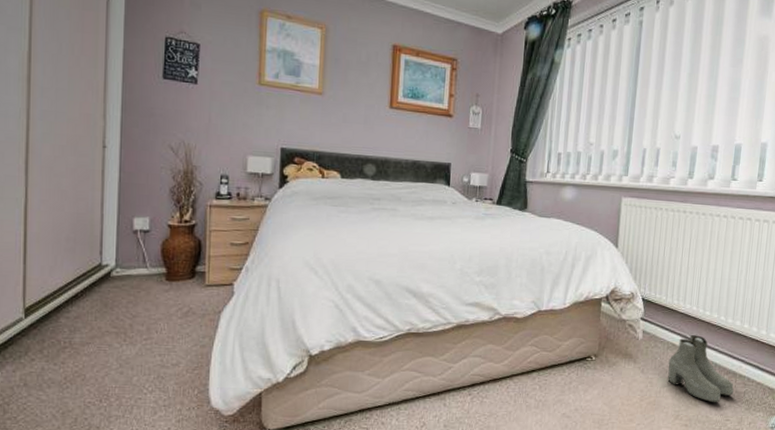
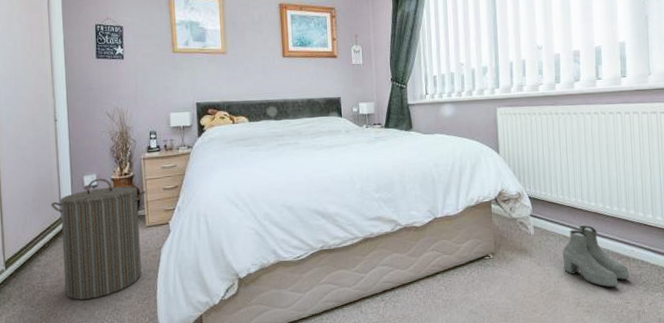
laundry hamper: none [89,222,209,362] -> present [51,178,146,300]

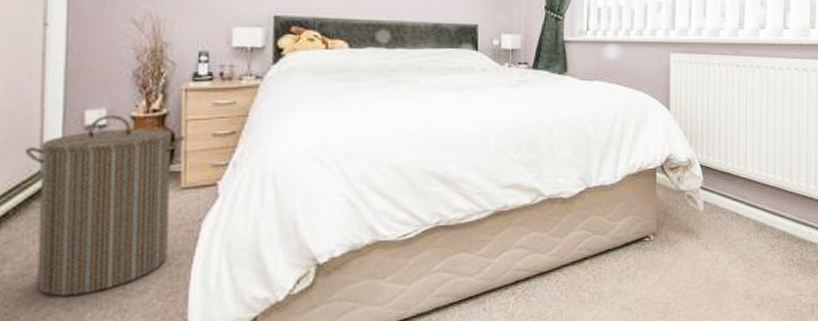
boots: present [562,225,629,288] -> none [733,201,805,277]

